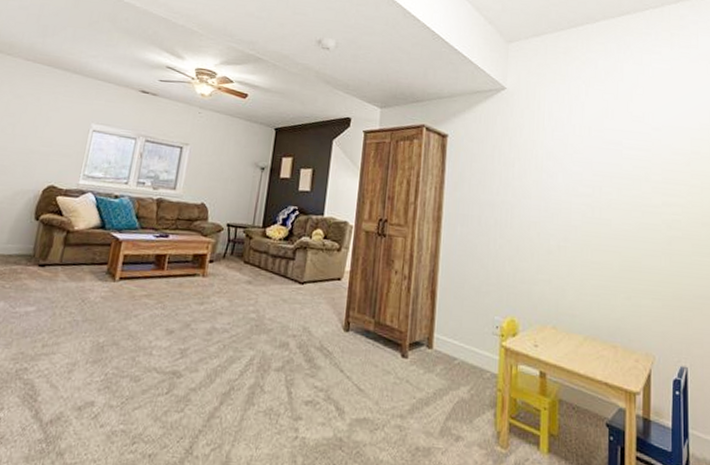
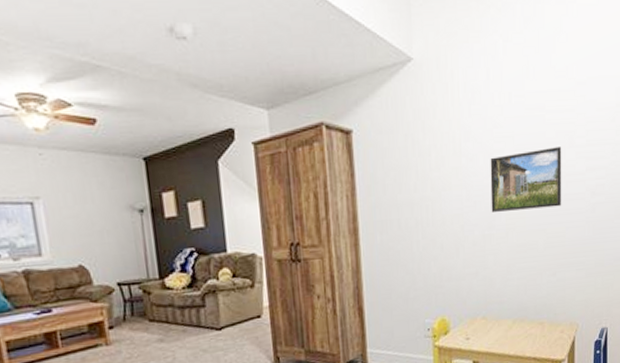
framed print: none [567,177,638,233] -> present [490,147,562,212]

